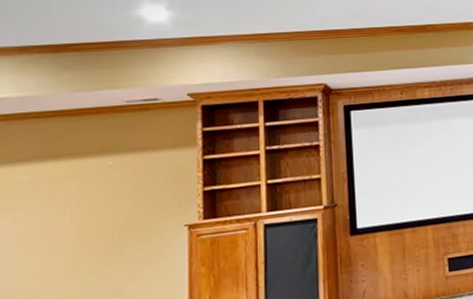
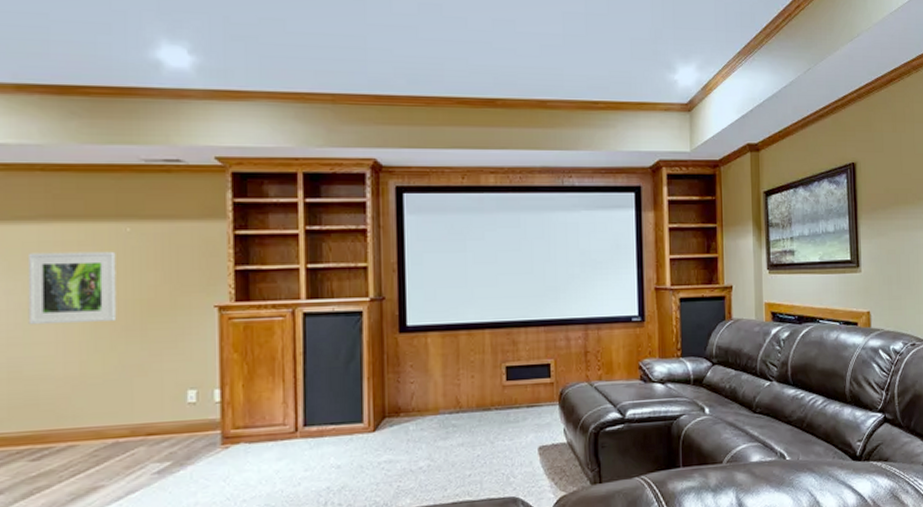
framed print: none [17,183,98,257] -> present [27,251,117,325]

